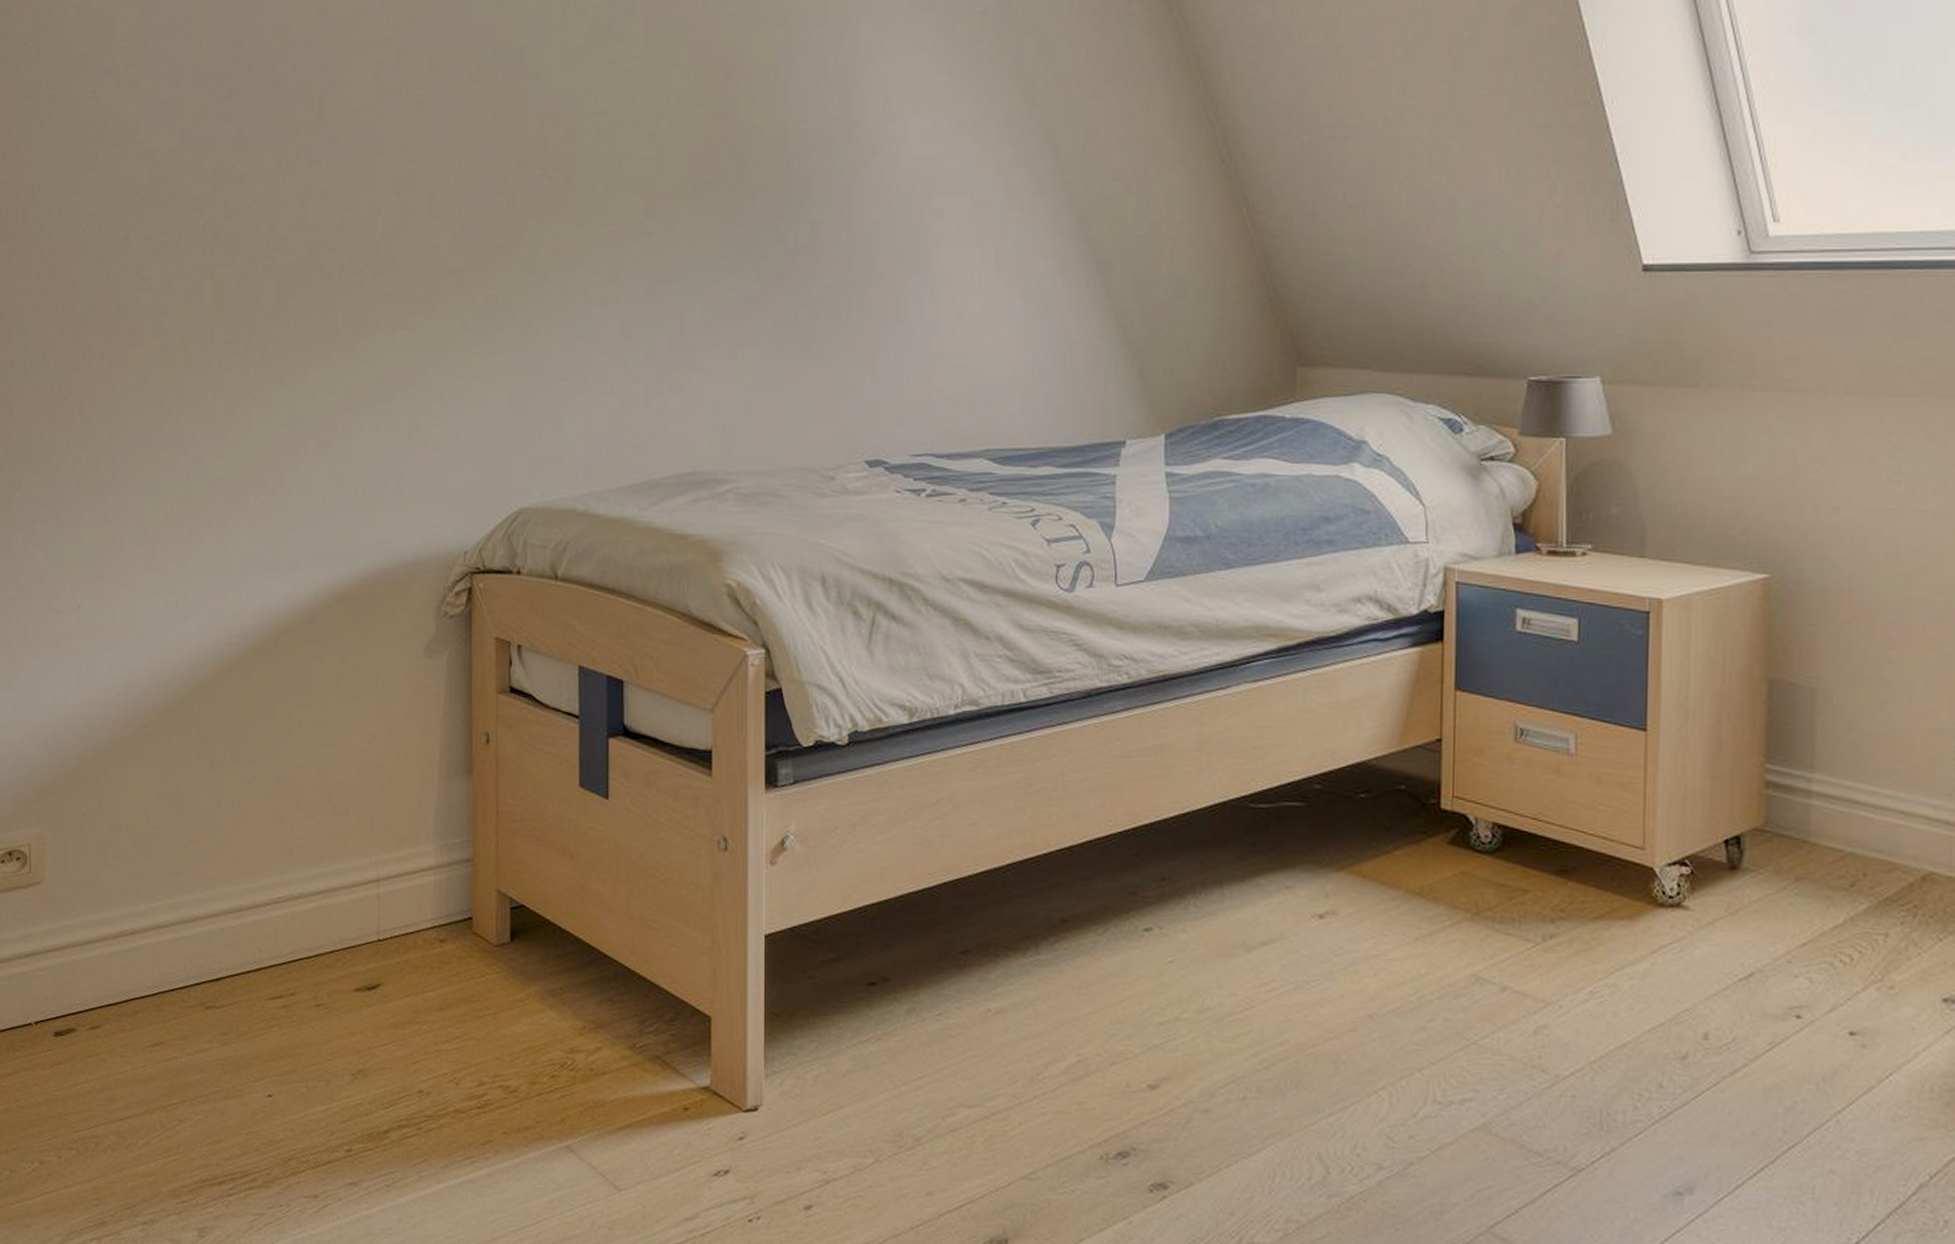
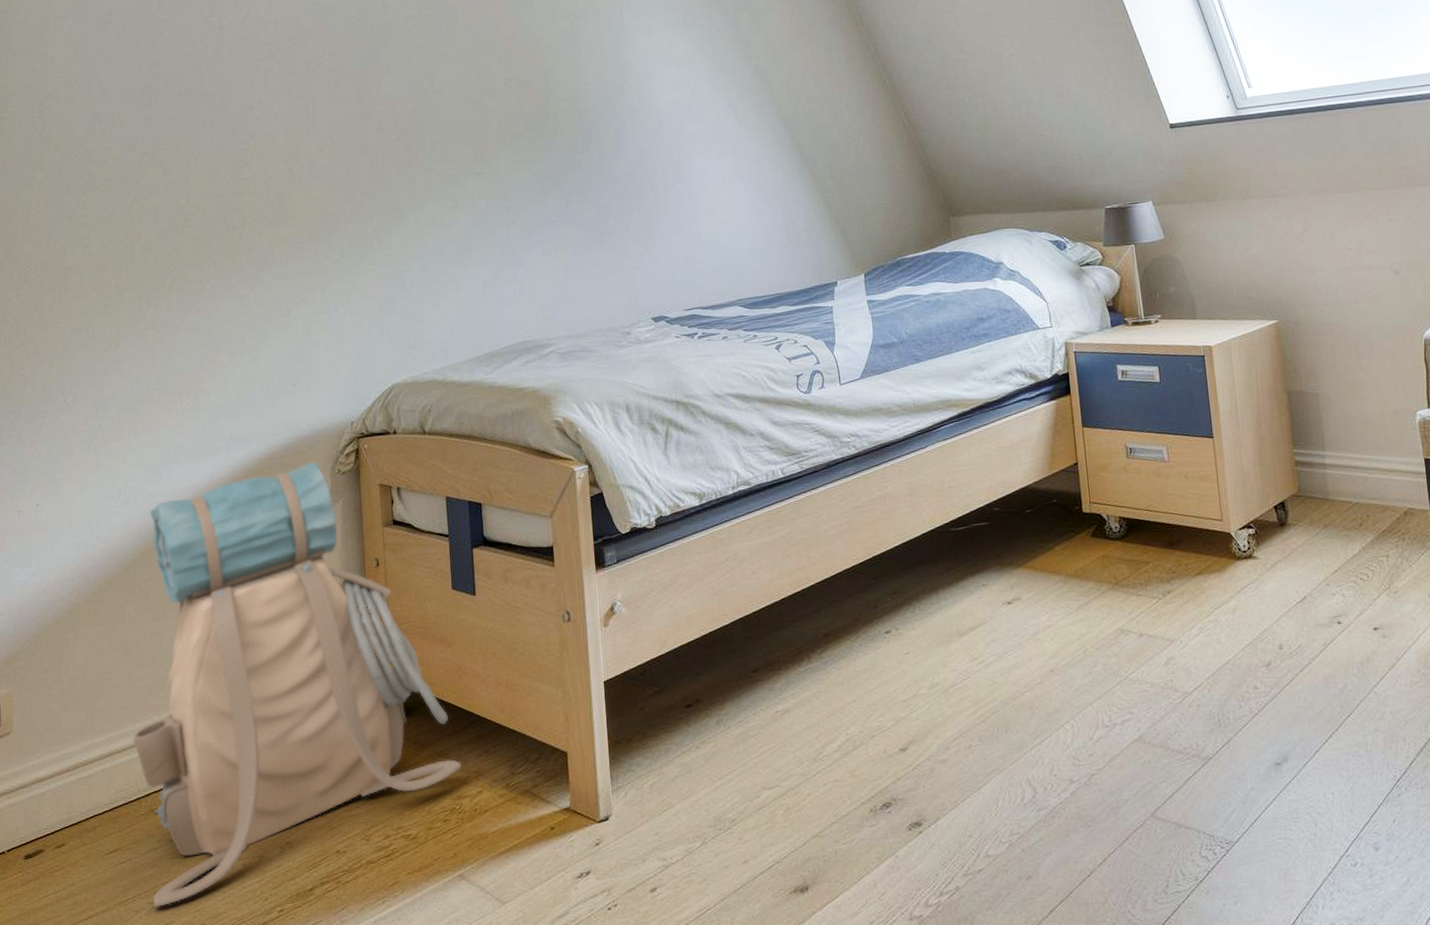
backpack: none [182,597,577,1121] -> present [133,462,461,908]

